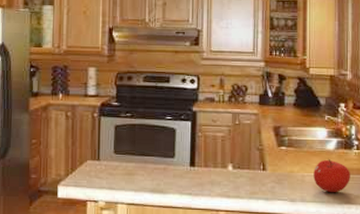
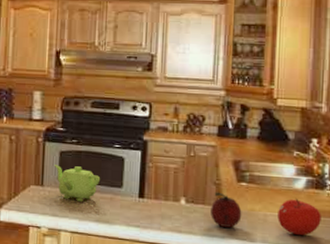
teapot: none [109,139,154,174] -> present [54,165,101,203]
fruit: none [255,157,283,190] -> present [211,192,242,228]

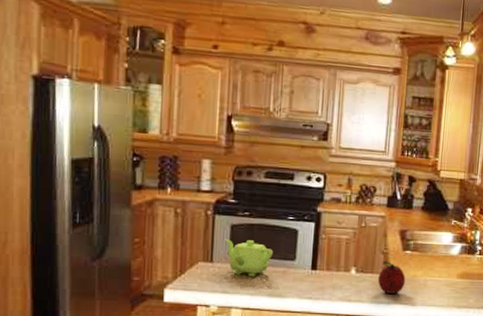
fruit: present [277,198,321,236] -> none [435,263,471,297]

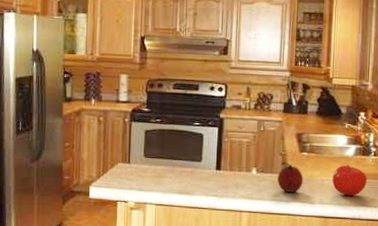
teapot: present [224,239,274,278] -> none [139,143,182,177]
fruit: none [435,263,471,297] -> present [332,164,367,196]

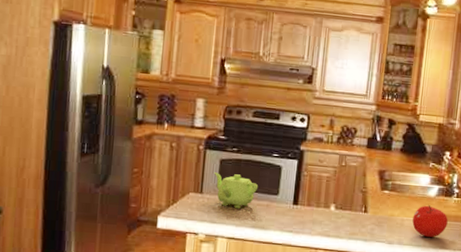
teapot: none [139,143,182,177] -> present [213,172,259,209]
fruit: present [277,161,304,192] -> none [356,199,383,232]

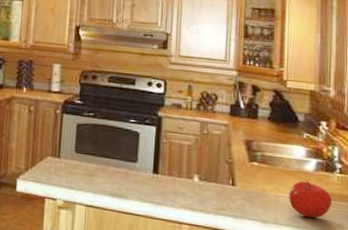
teapot: present [213,172,259,209] -> none [71,137,116,176]

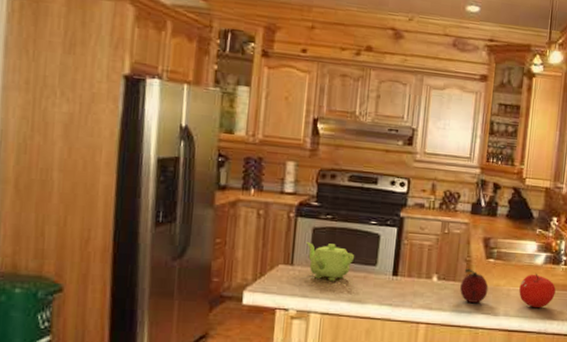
teapot: none [71,137,116,176] -> present [305,242,355,282]
fruit: none [223,170,254,208] -> present [460,268,489,303]

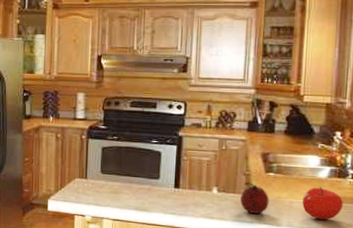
teapot: present [305,242,355,282] -> none [96,159,140,193]

